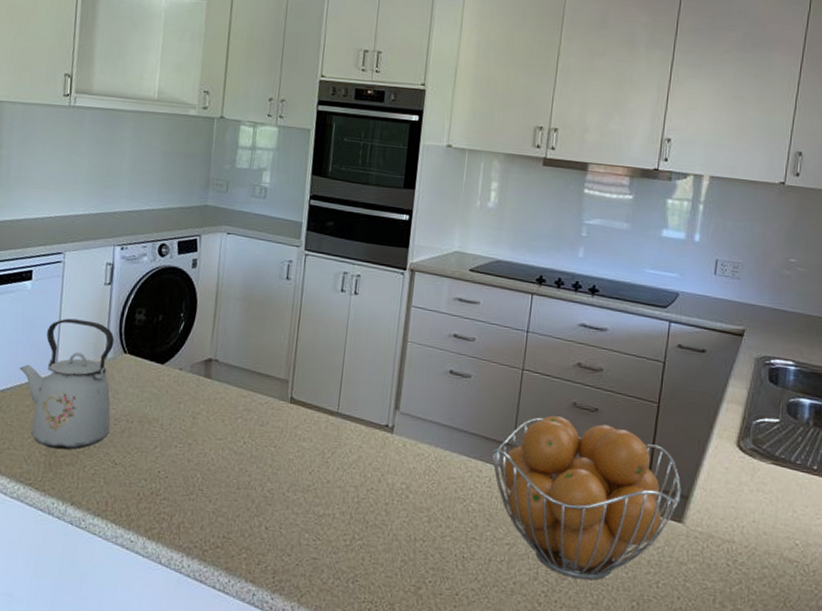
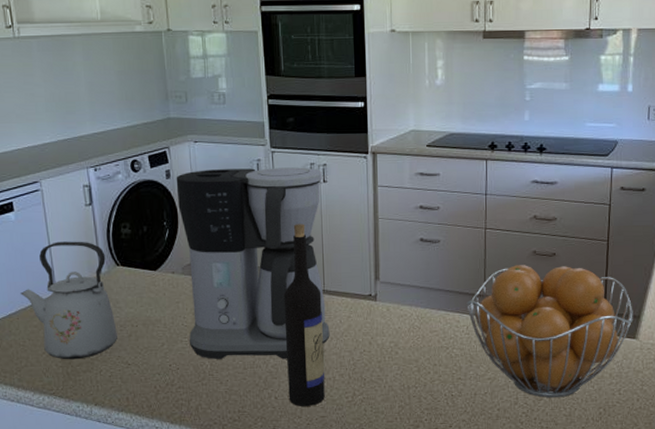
coffee maker: none [183,263,355,485] -> present [176,167,330,359]
wine bottle: none [280,335,334,544] -> present [283,224,325,406]

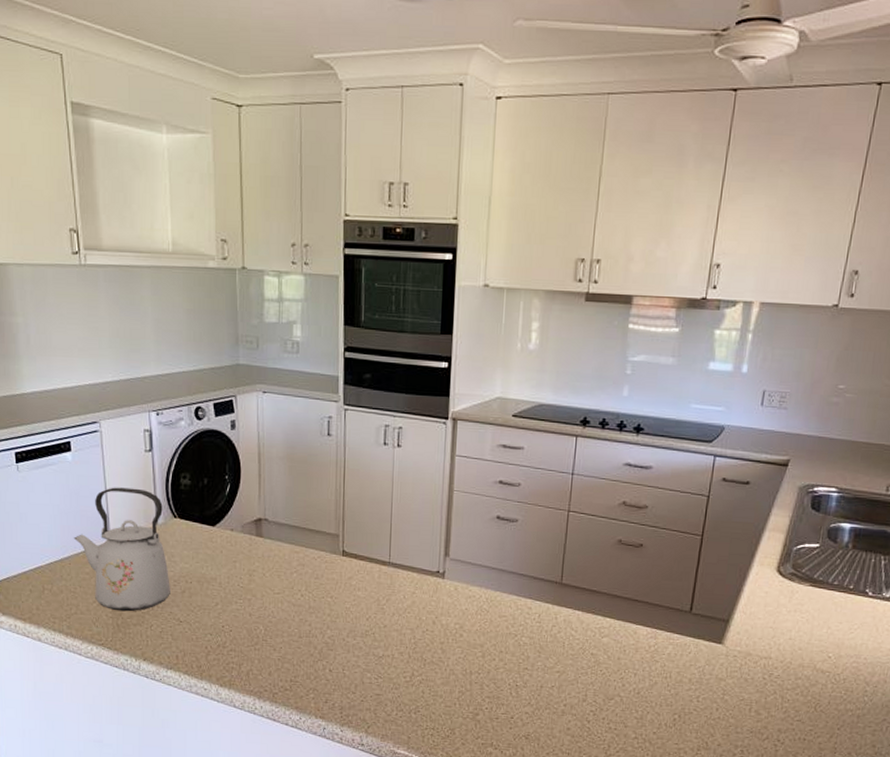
coffee maker: present [176,167,330,359] -> none [241,423,397,631]
wine bottle: present [283,224,325,406] -> none [344,489,386,683]
fruit basket: present [466,265,633,398] -> none [541,553,722,699]

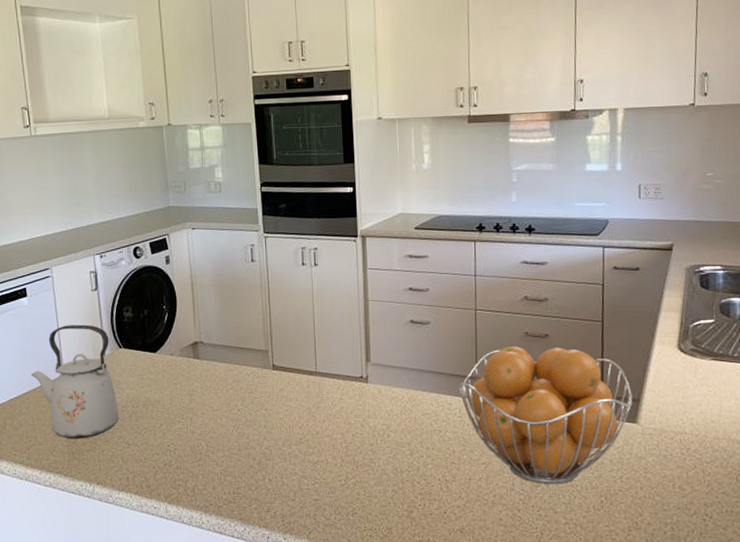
fruit basket: none [541,553,722,699] -> present [458,346,633,484]

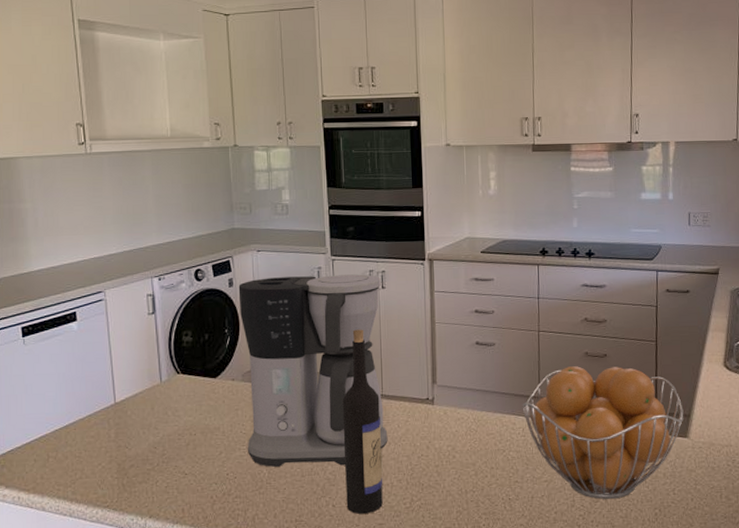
kettle: present [30,324,119,439] -> none [78,349,175,471]
coffee maker: none [175,251,323,441] -> present [238,274,388,467]
wine bottle: none [277,306,318,489] -> present [342,329,383,514]

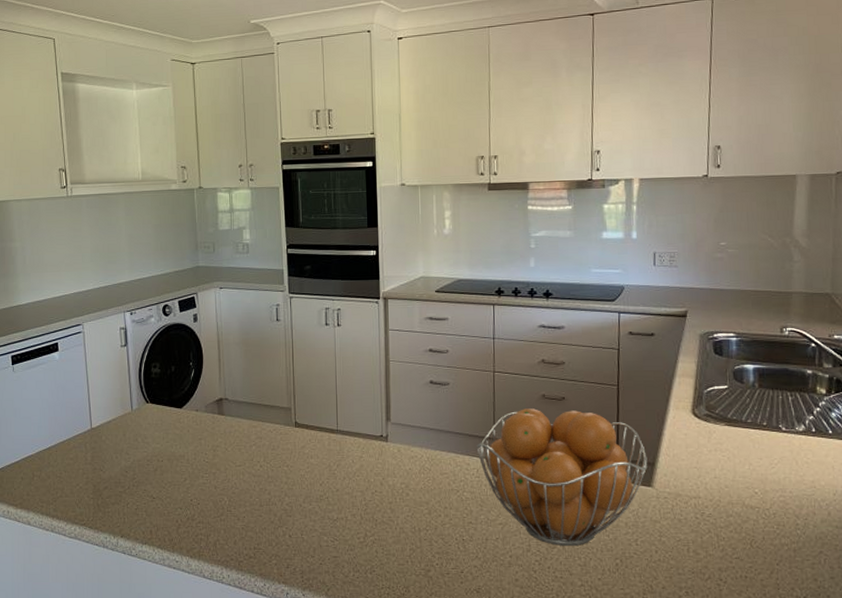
coffee maker: present [238,274,388,467] -> none [202,311,343,498]
wine bottle: present [342,329,383,514] -> none [299,365,337,546]

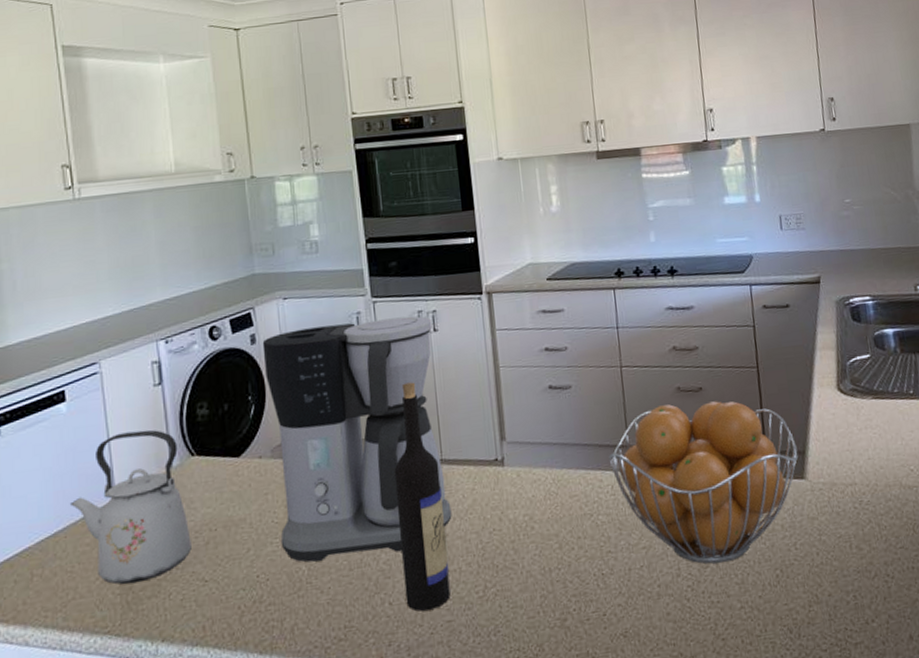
kettle: none [59,379,144,492] -> present [69,430,192,585]
coffee maker: none [202,311,343,498] -> present [262,316,452,563]
wine bottle: none [299,365,337,546] -> present [394,382,451,612]

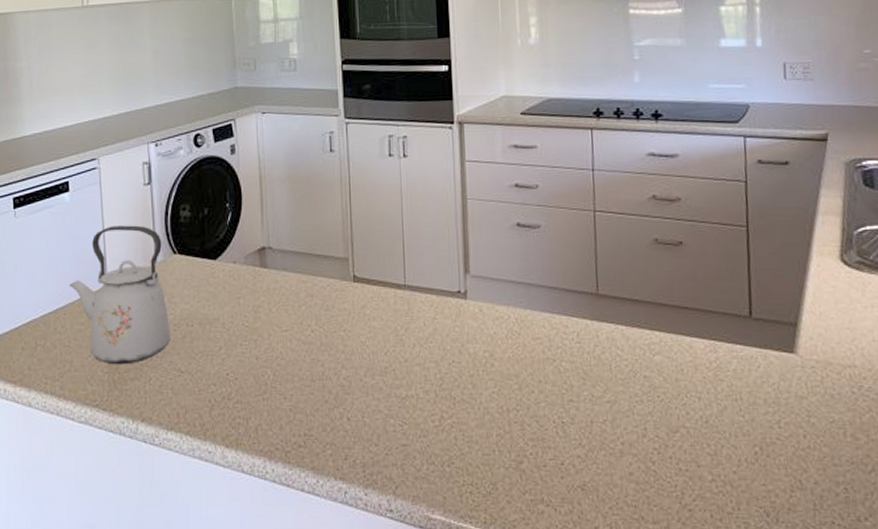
coffee maker: present [262,316,452,563] -> none [241,140,412,370]
wine bottle: present [394,382,451,612] -> none [358,205,407,431]
fruit basket: present [608,401,799,564] -> none [575,256,789,429]

